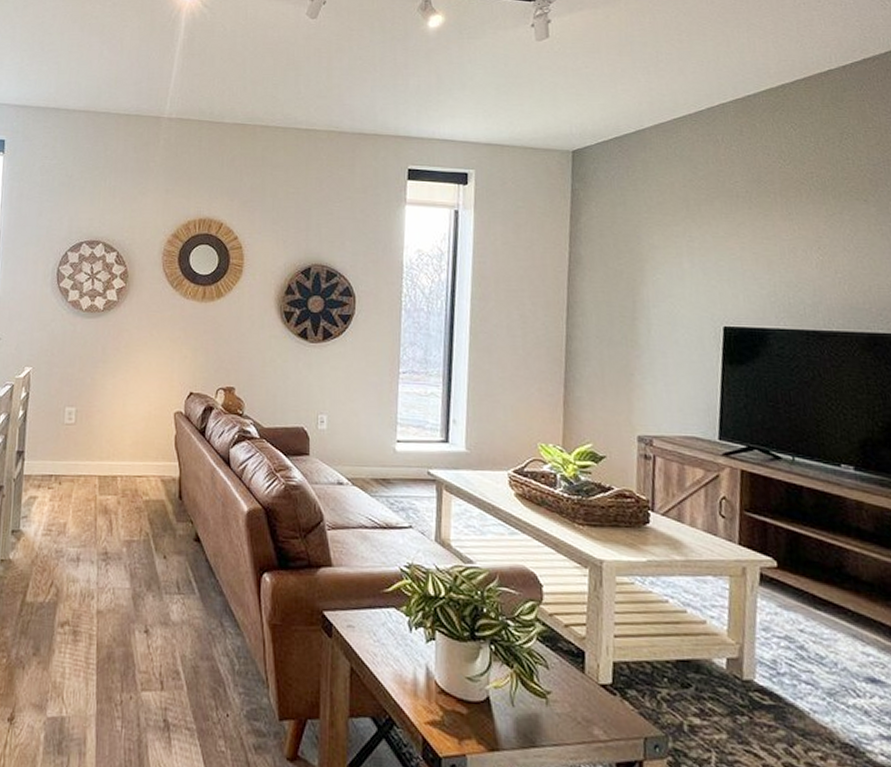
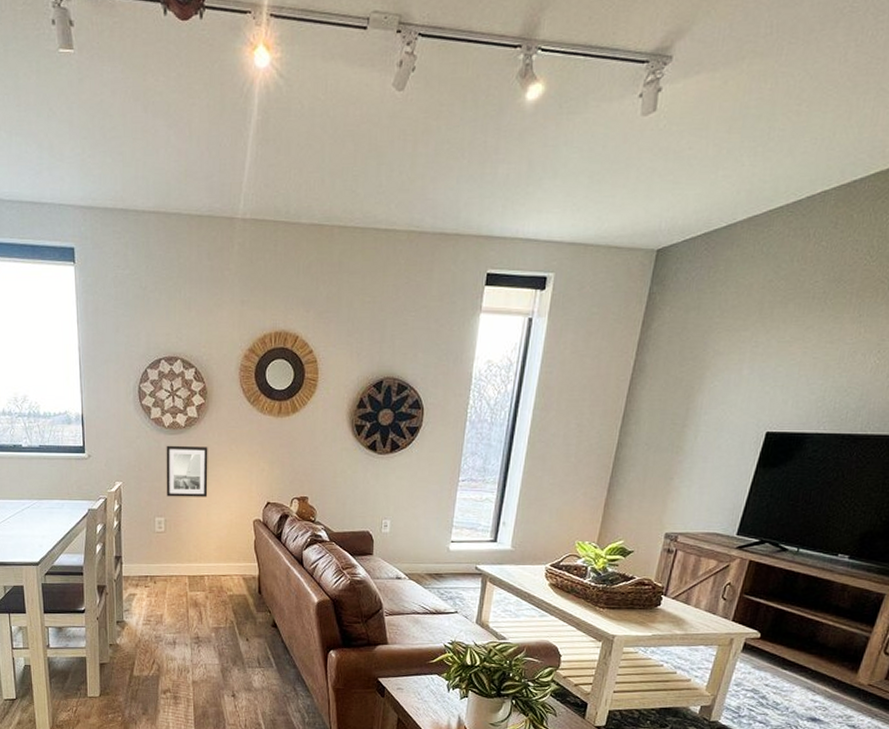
wall art: none [79,329,127,386] -> present [166,445,208,497]

